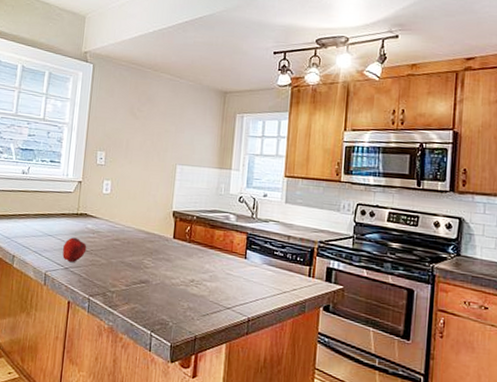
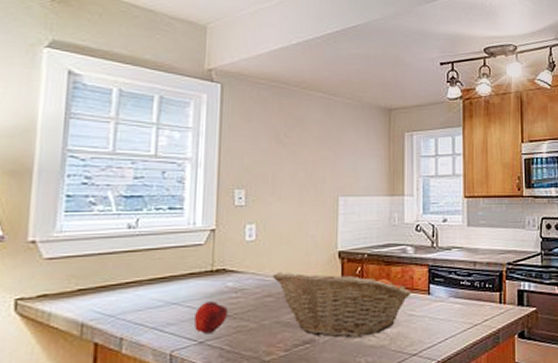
fruit basket: none [120,221,231,285] -> present [272,270,412,338]

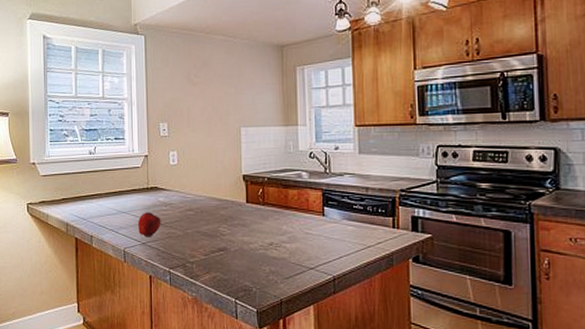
fruit basket: present [272,270,412,338] -> none [191,190,308,249]

